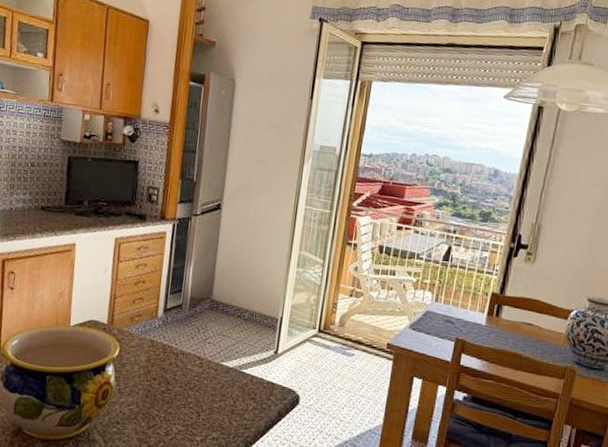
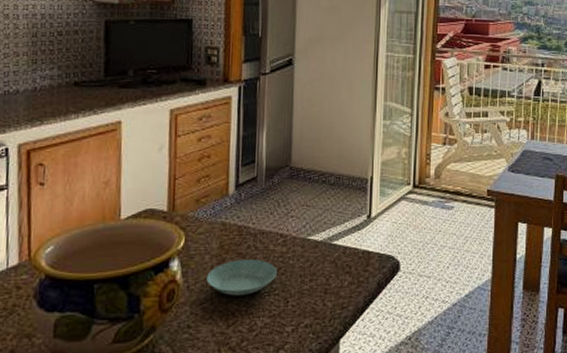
saucer: none [134,373,193,405] -> present [206,259,277,296]

